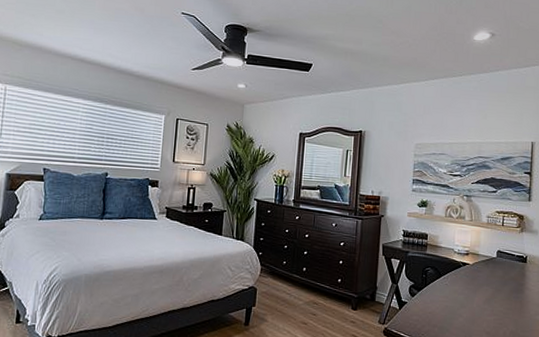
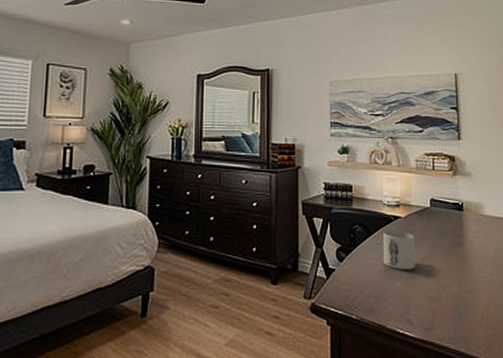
mug: none [449,275,480,308] -> present [382,231,415,270]

